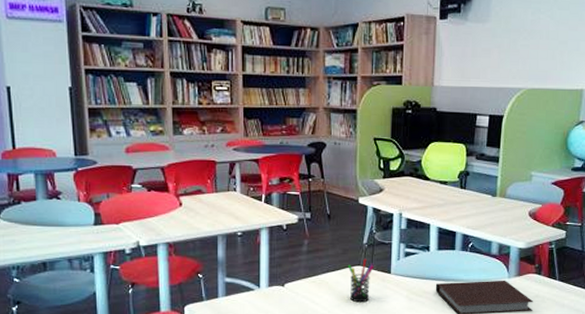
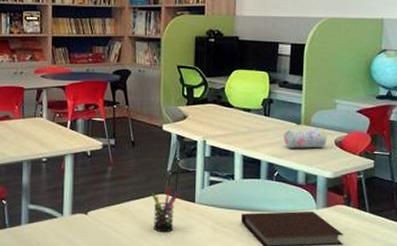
pencil case: none [479,200,522,220] -> present [284,128,327,148]

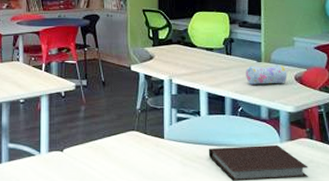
pen holder: present [151,186,178,233] -> none [122,123,148,168]

